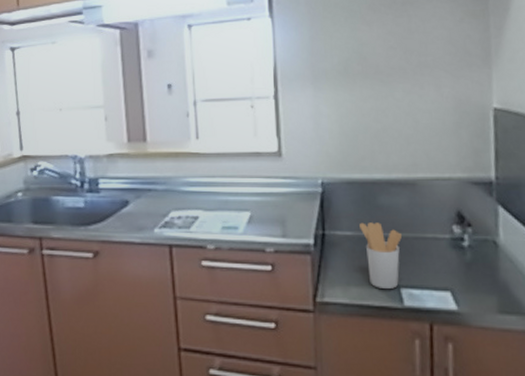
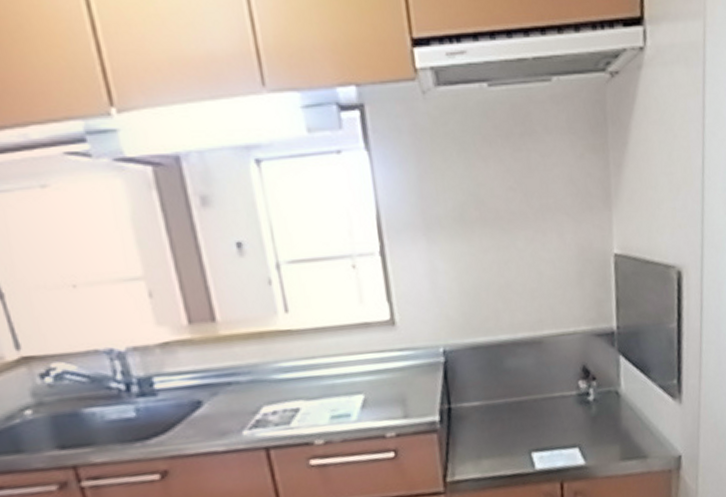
utensil holder: present [360,222,403,289] -> none [487,387,531,457]

